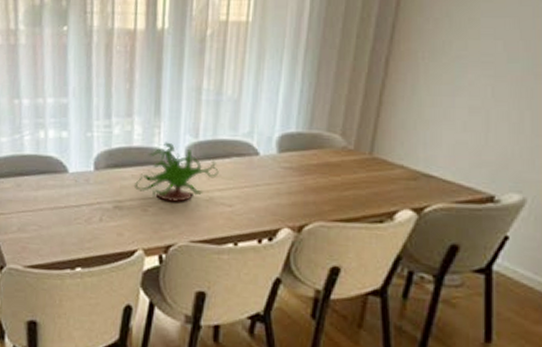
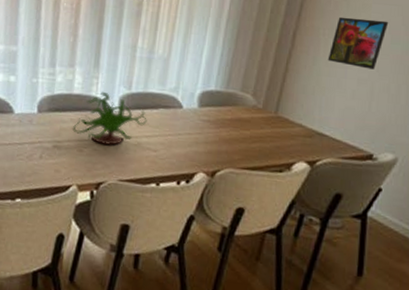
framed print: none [430,36,503,95] -> present [327,17,389,70]

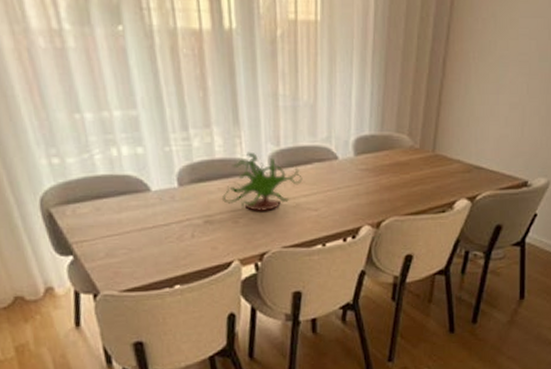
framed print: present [327,17,389,70] -> none [479,36,536,92]

